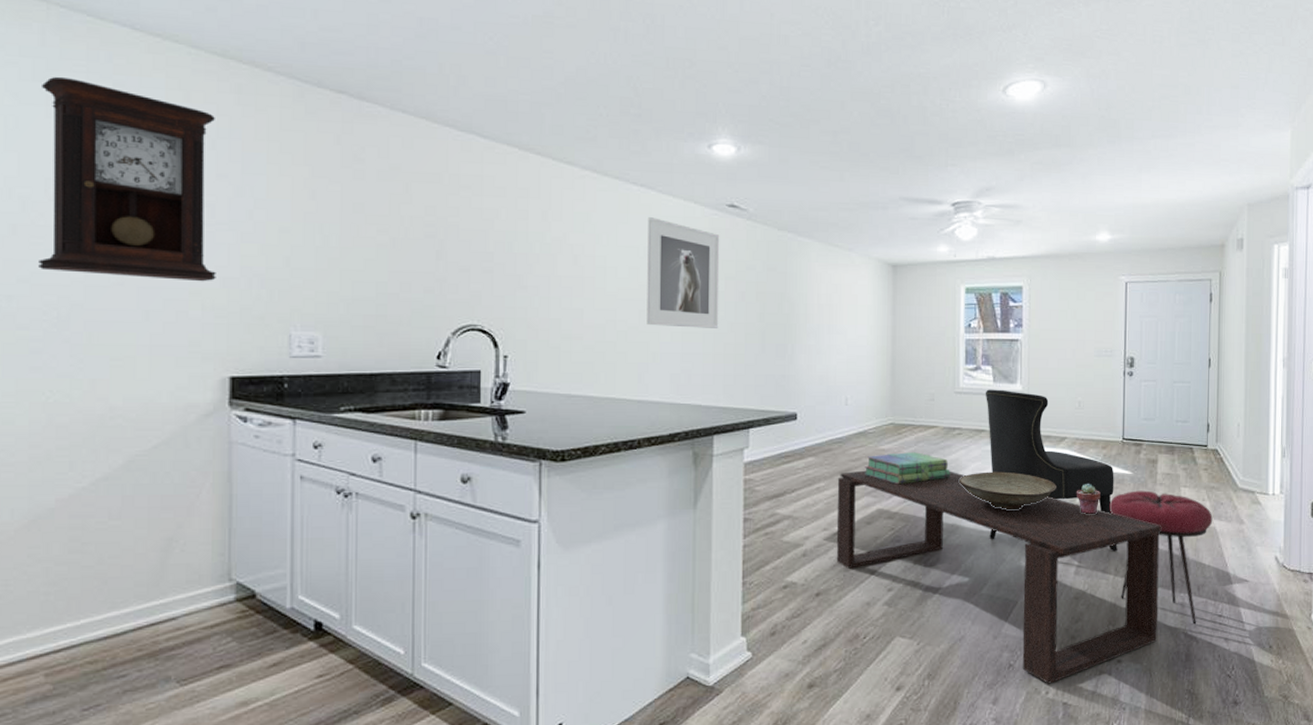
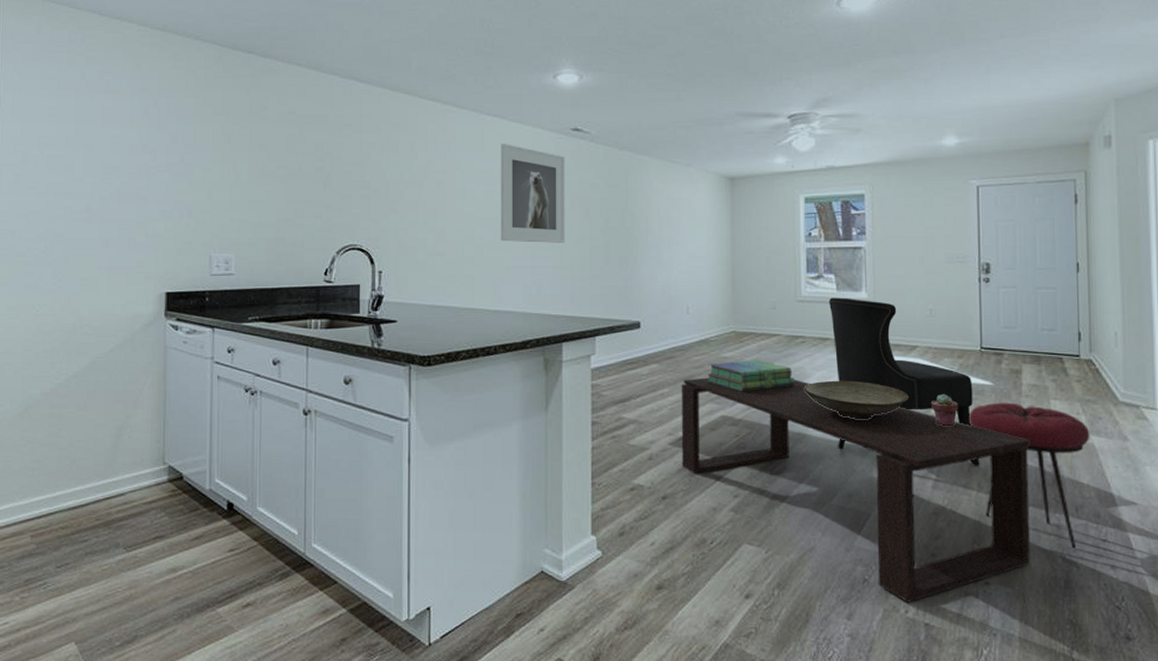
pendulum clock: present [39,76,216,282] -> none [33,56,157,215]

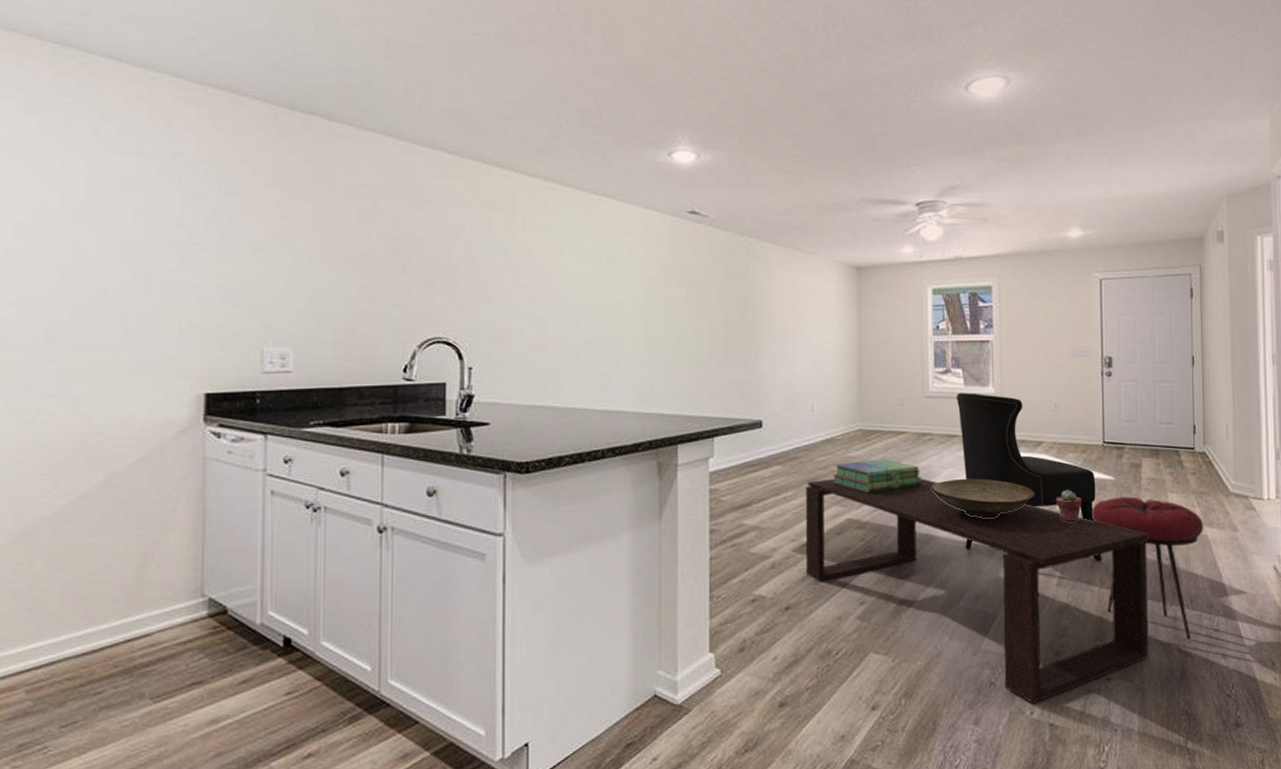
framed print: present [501,144,566,243] -> none [609,226,681,336]

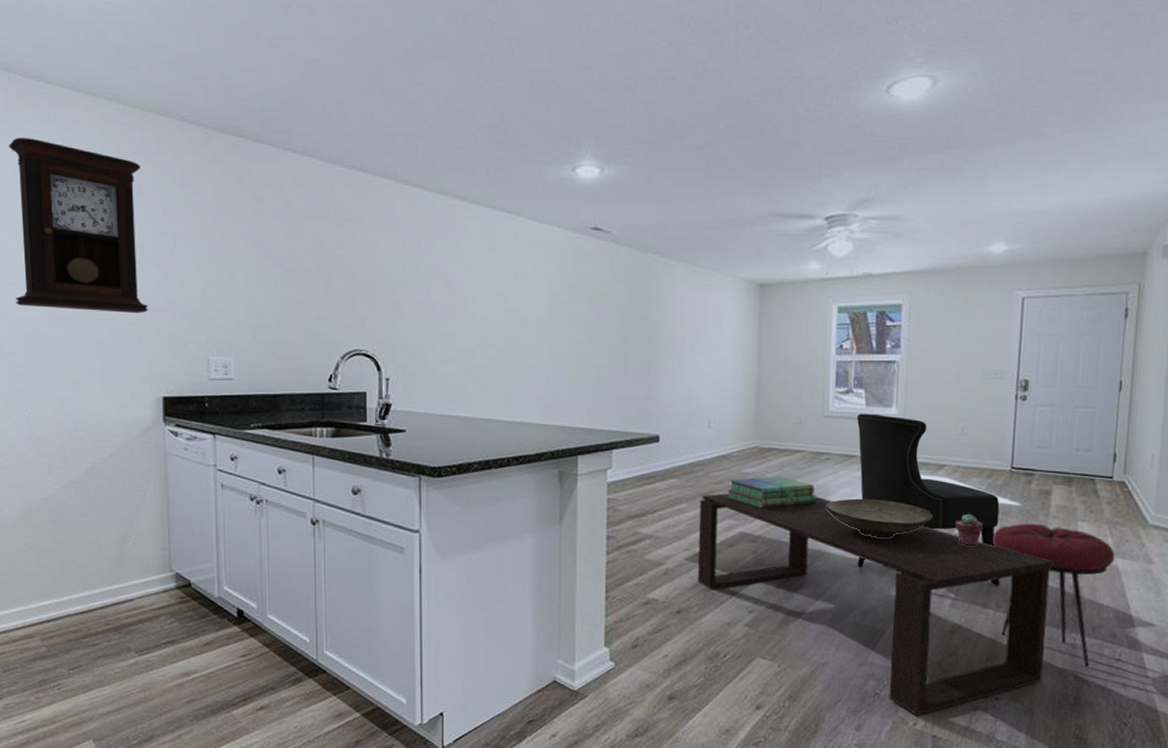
pendulum clock: none [28,108,194,301] -> present [9,137,148,314]

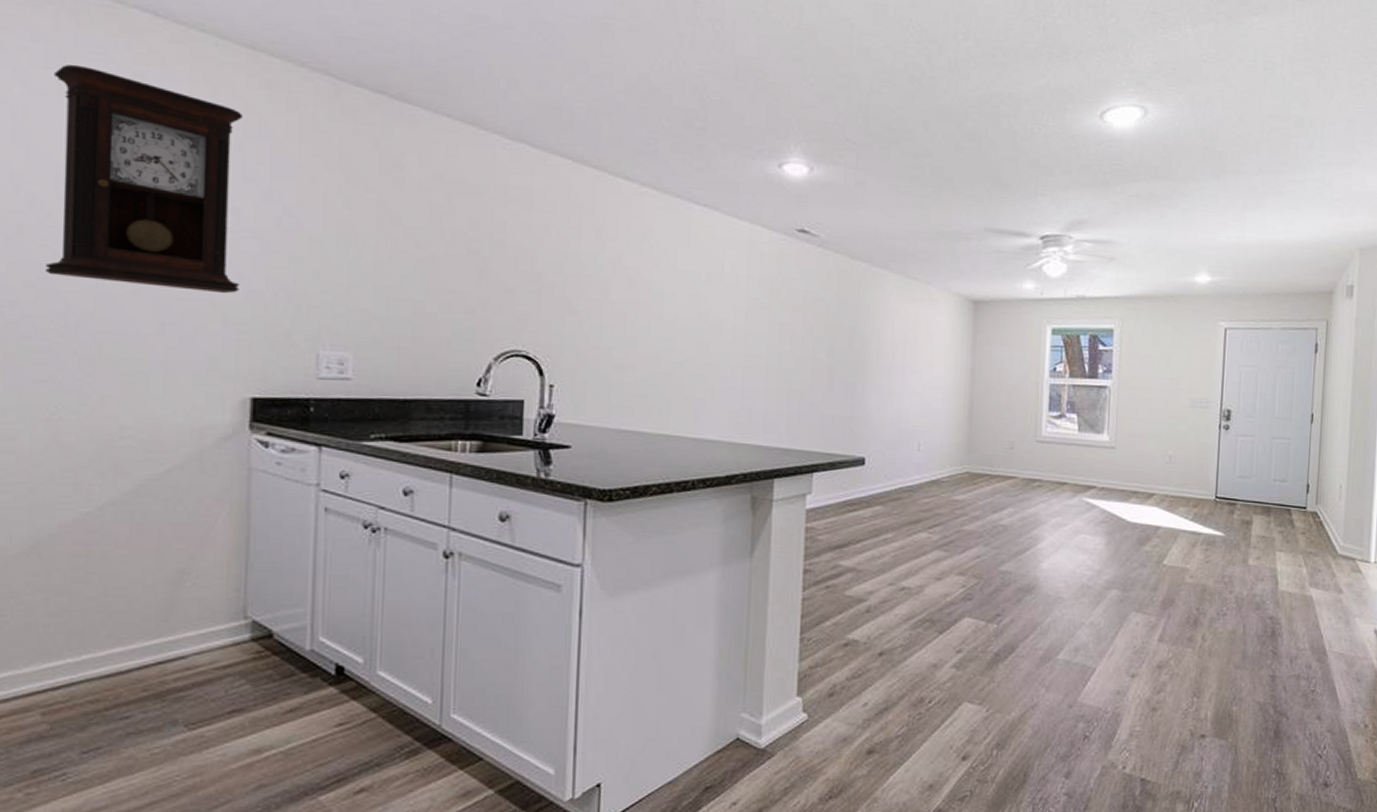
coffee table: present [697,493,1052,716] -> none [902,522,1253,758]
stack of books: present [727,476,817,509] -> none [936,504,1028,539]
decorative bowl: present [825,498,933,538] -> none [1037,528,1142,569]
dining chair: present [856,413,1000,586] -> none [1068,439,1206,618]
potted succulent: present [954,514,983,546] -> none [1163,544,1189,577]
stool: present [992,523,1115,667] -> none [1198,553,1310,699]

